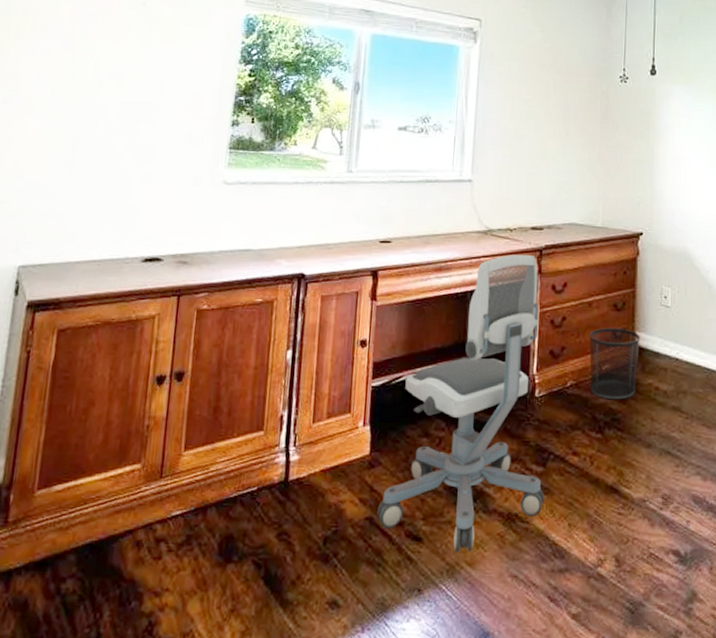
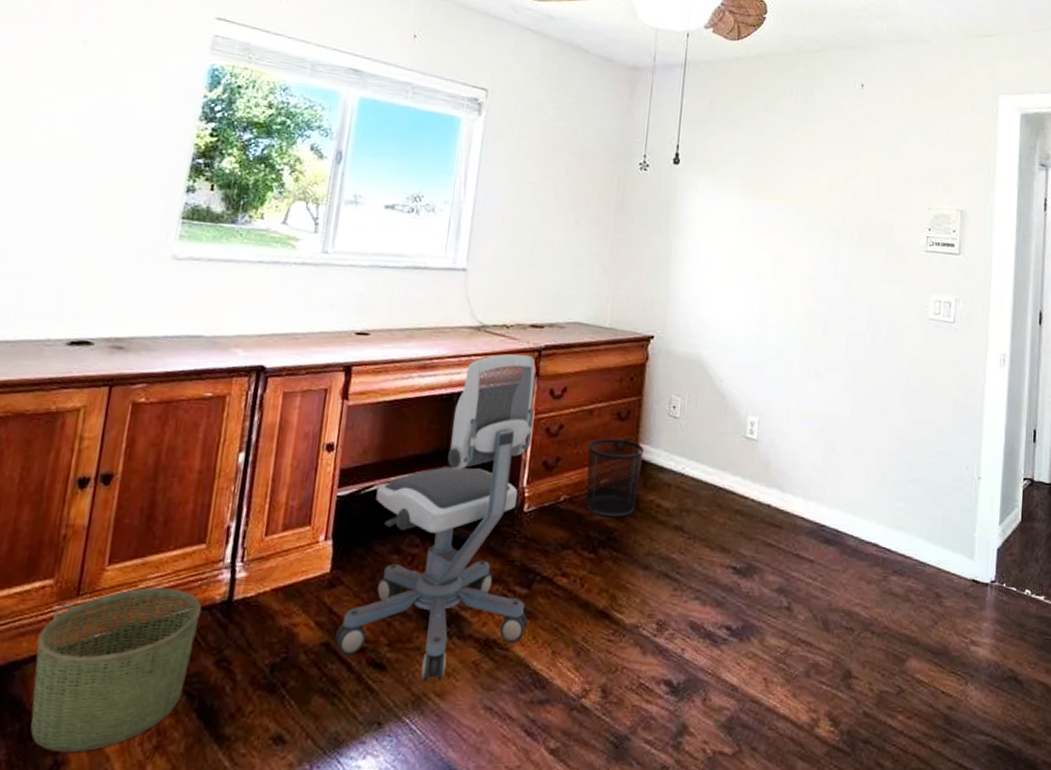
basket: none [128,470,264,615] -> present [30,587,202,753]

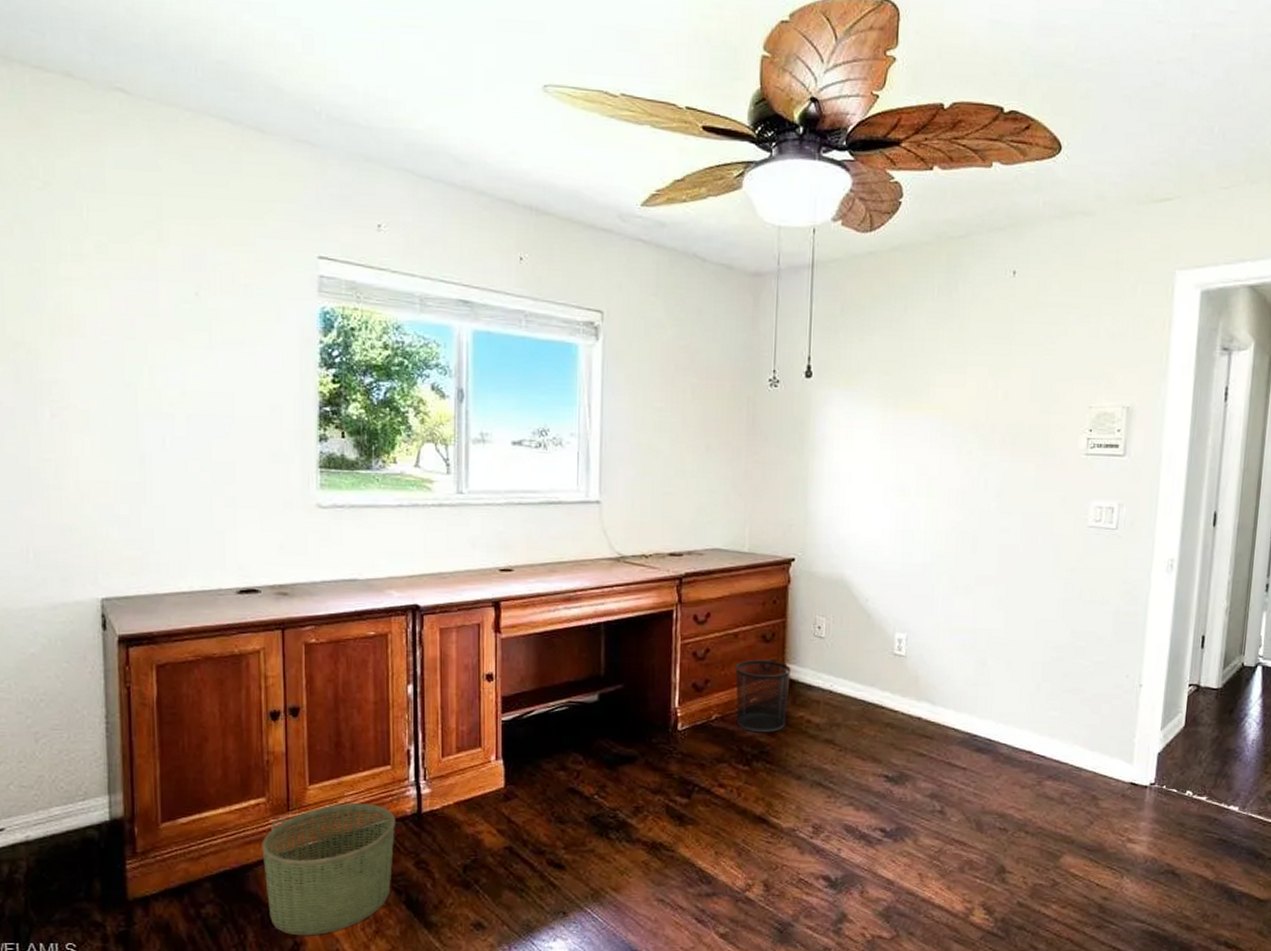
office chair: present [335,354,536,682] -> none [517,583,689,878]

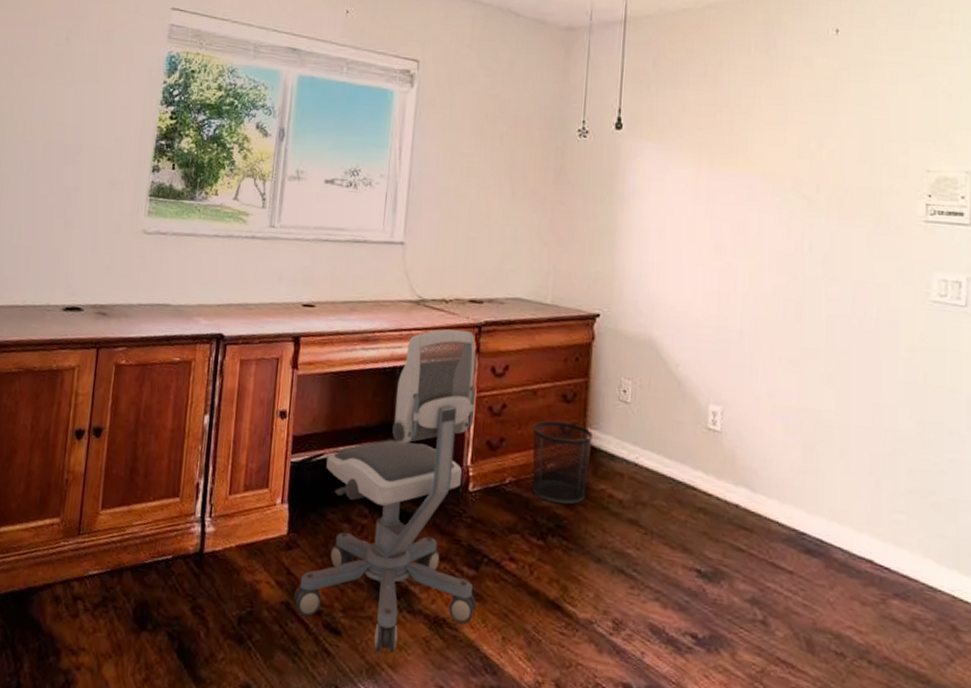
basket: present [262,803,397,936] -> none [46,533,179,675]
office chair: none [517,583,689,878] -> present [294,329,476,653]

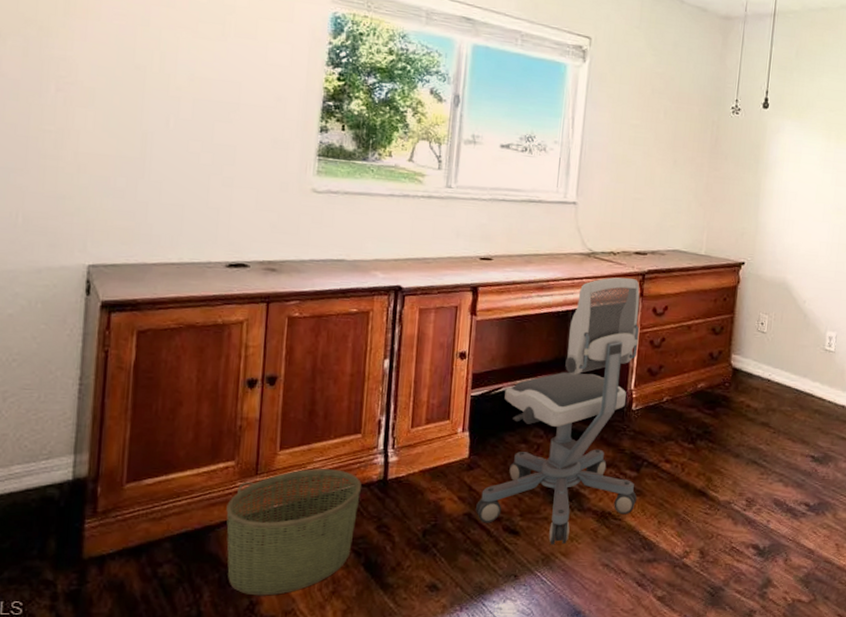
basket: none [46,533,179,675] -> present [226,469,362,596]
waste bin: present [532,420,593,505] -> none [685,350,736,415]

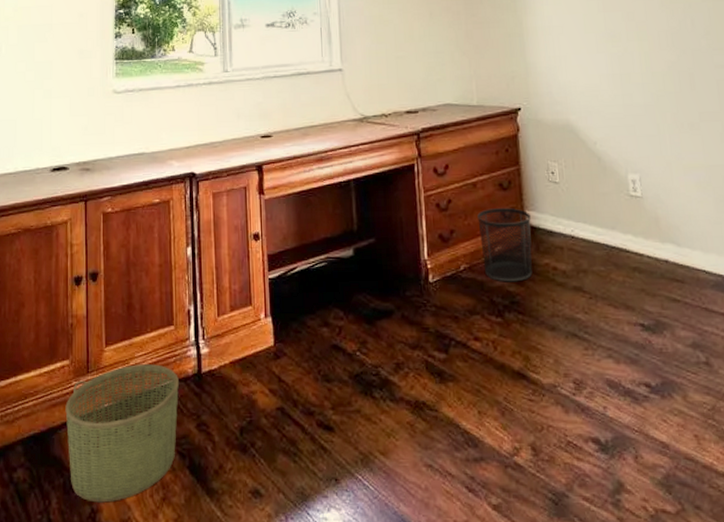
office chair: present [476,277,640,544] -> none [288,139,450,441]
waste bin: none [685,350,736,415] -> present [477,208,533,282]

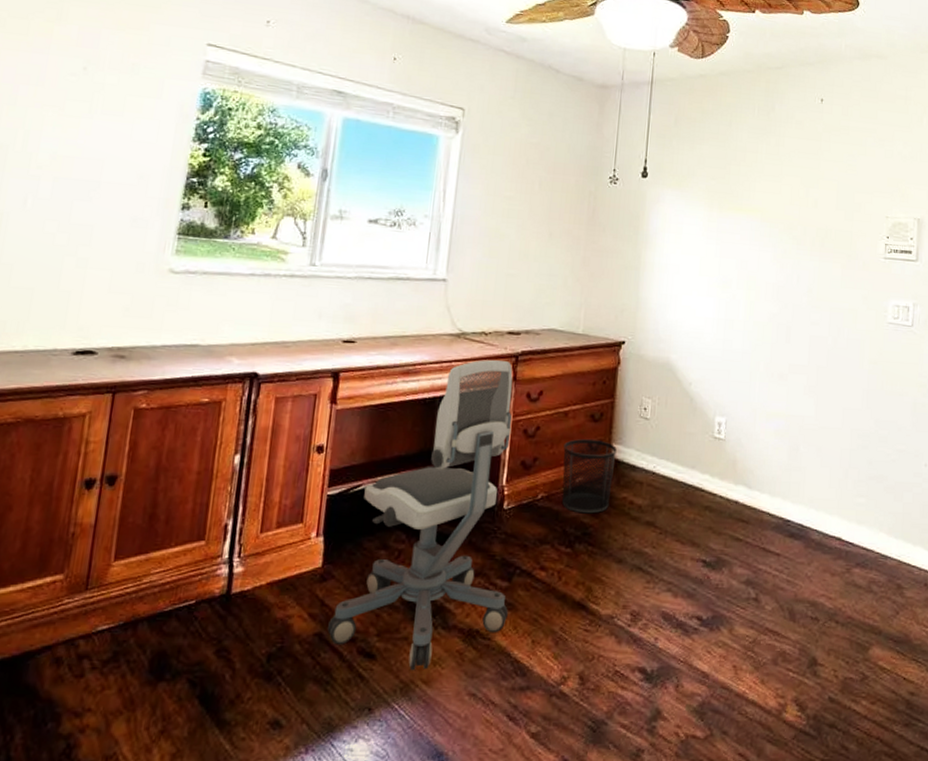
basket: present [65,364,180,503] -> none [44,582,203,737]
office chair: none [288,139,450,441] -> present [328,360,513,670]

